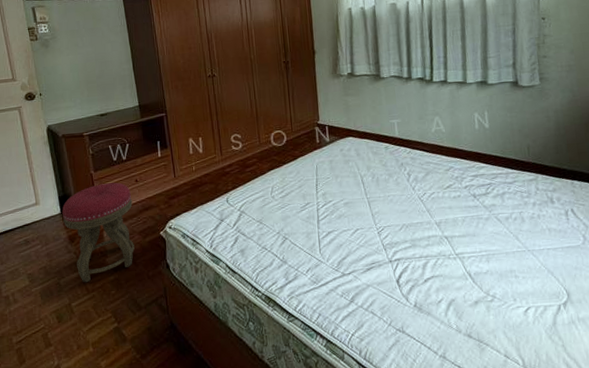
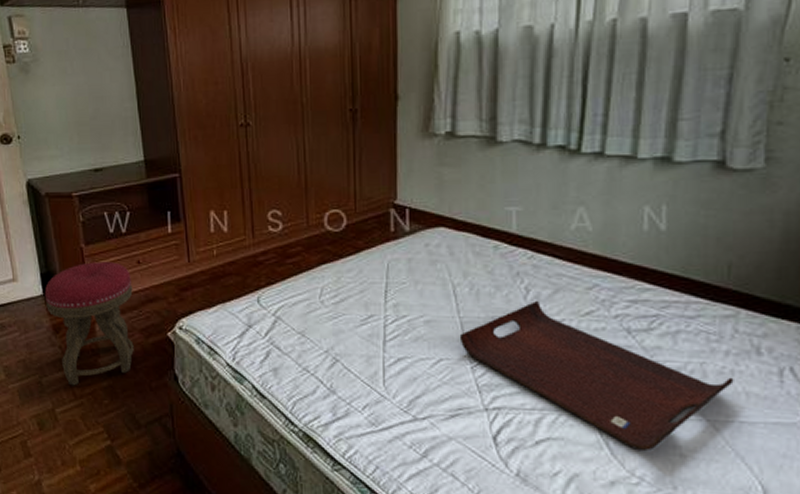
serving tray: none [368,182,541,277] -> present [459,301,734,450]

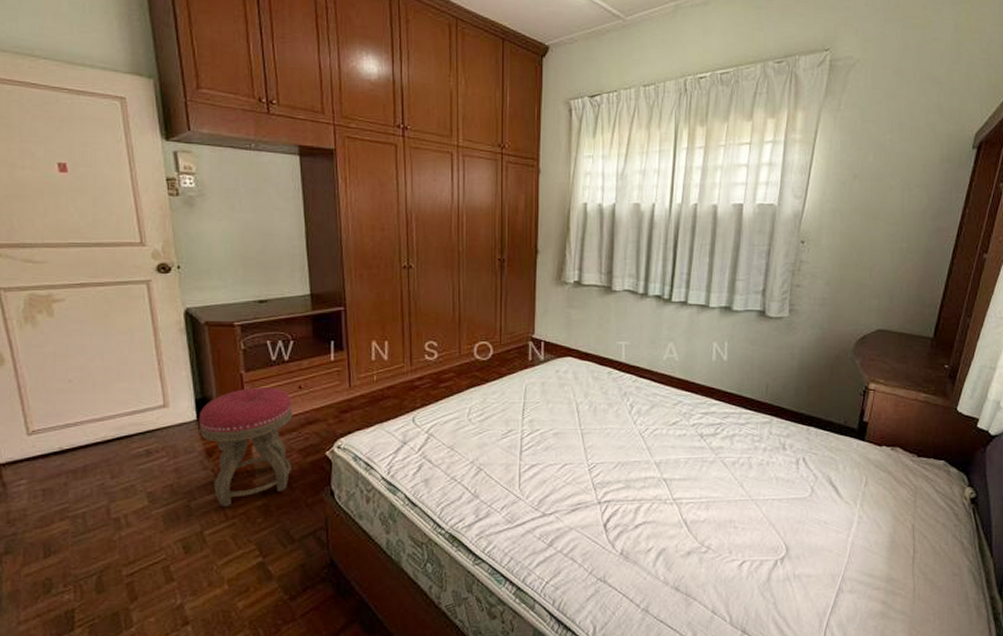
serving tray: present [459,301,734,450] -> none [580,415,769,526]

